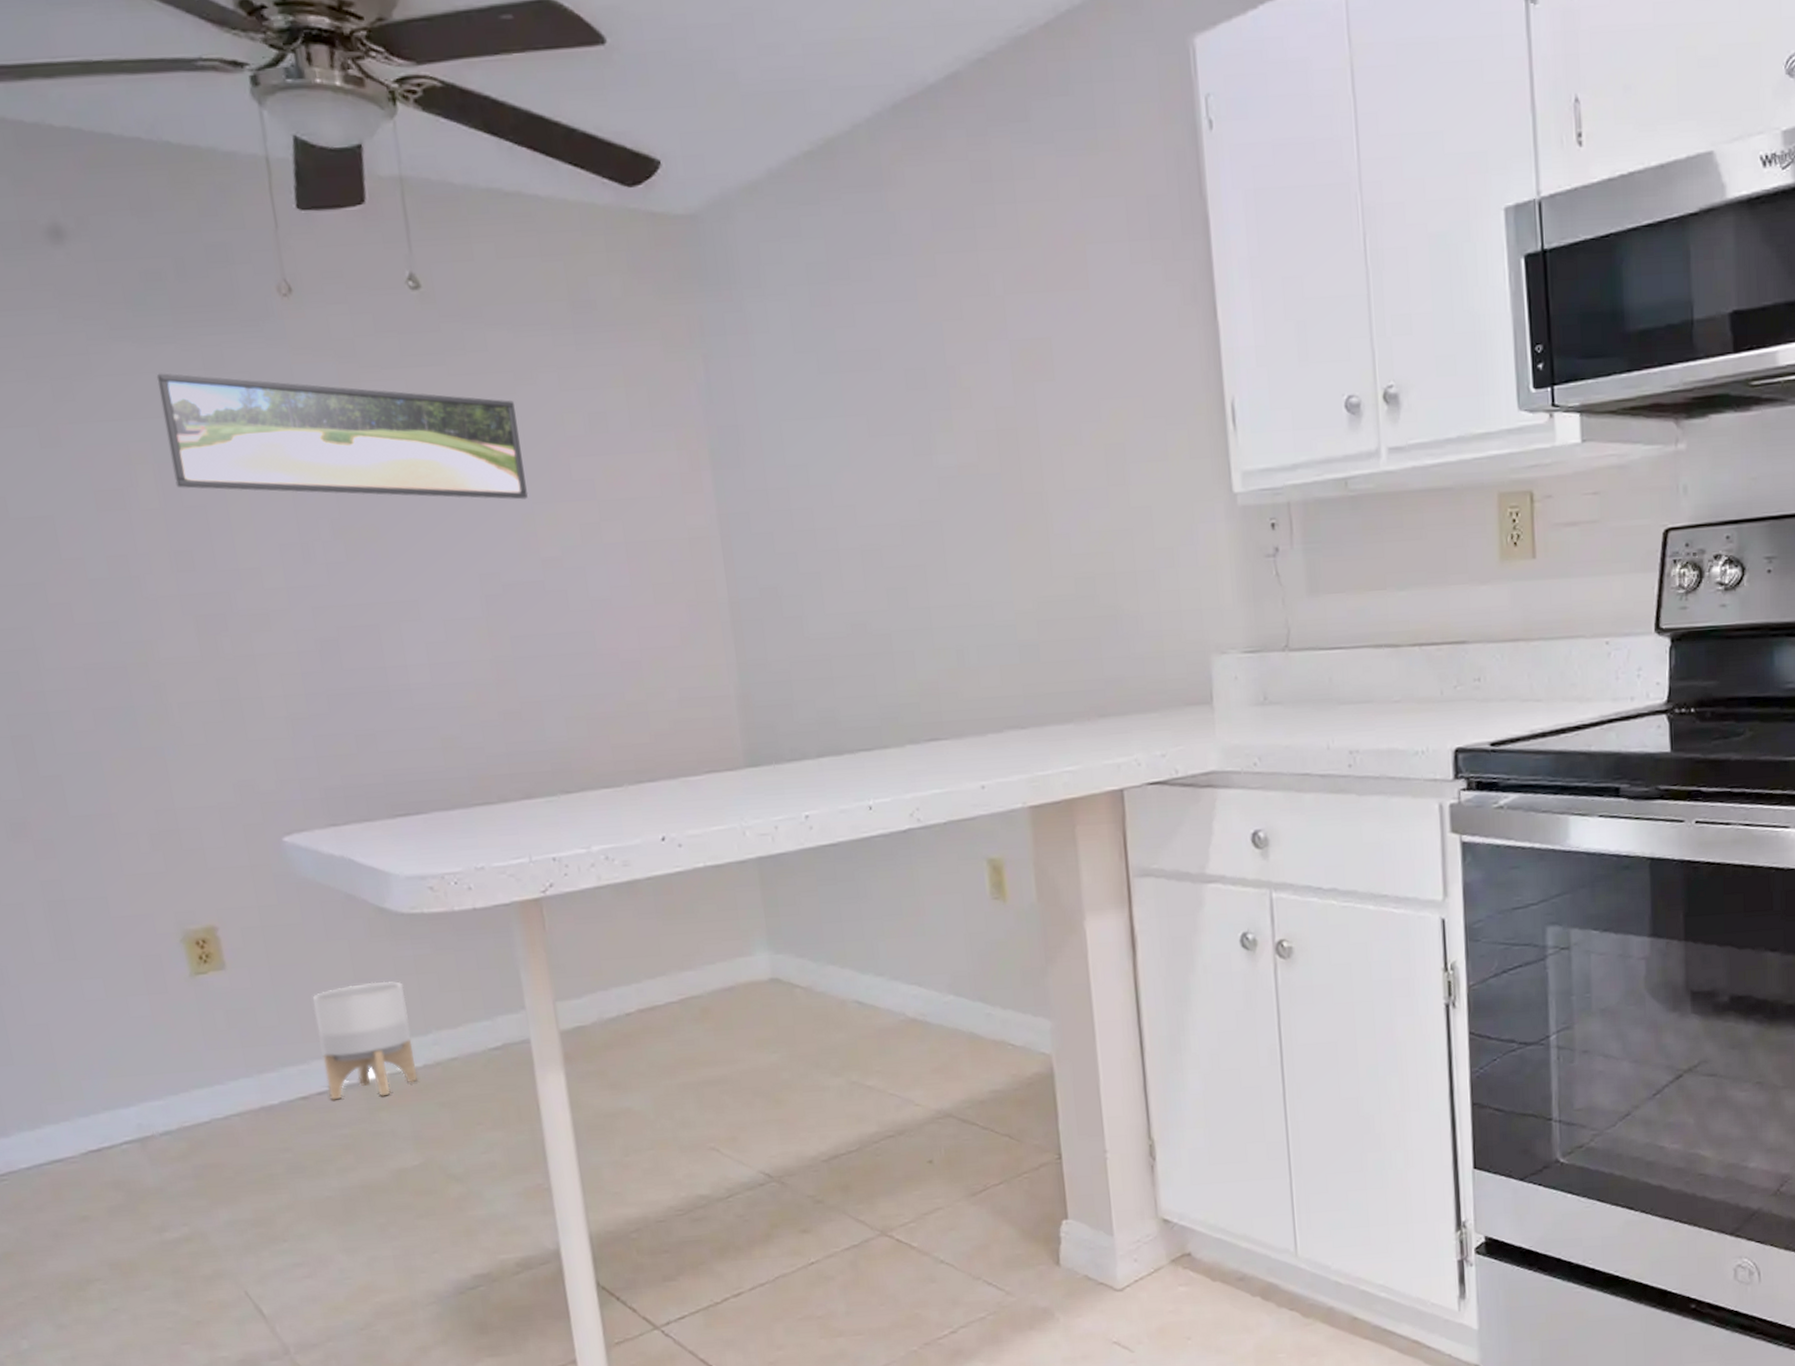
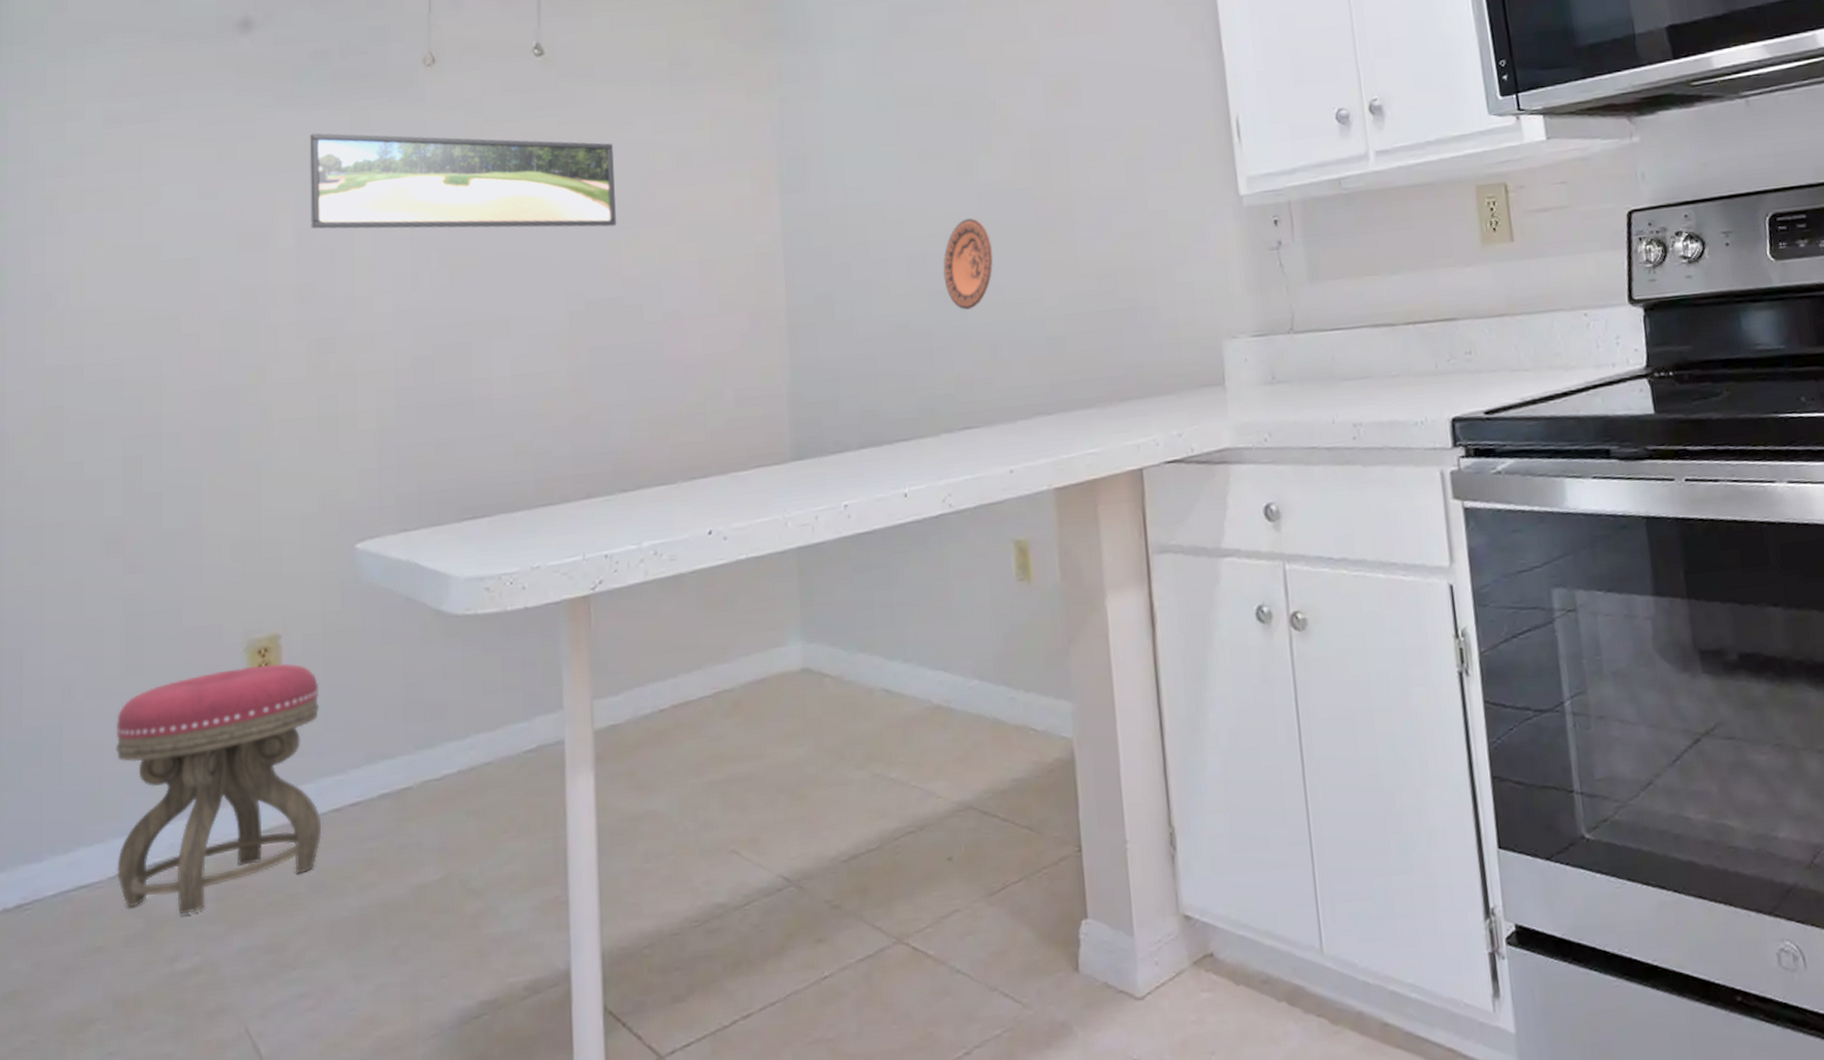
stool: none [58,955,292,1190] -> present [115,663,322,915]
planter: present [312,981,417,1100] -> none [360,684,450,812]
decorative plate: none [901,507,957,611] -> present [943,218,993,310]

